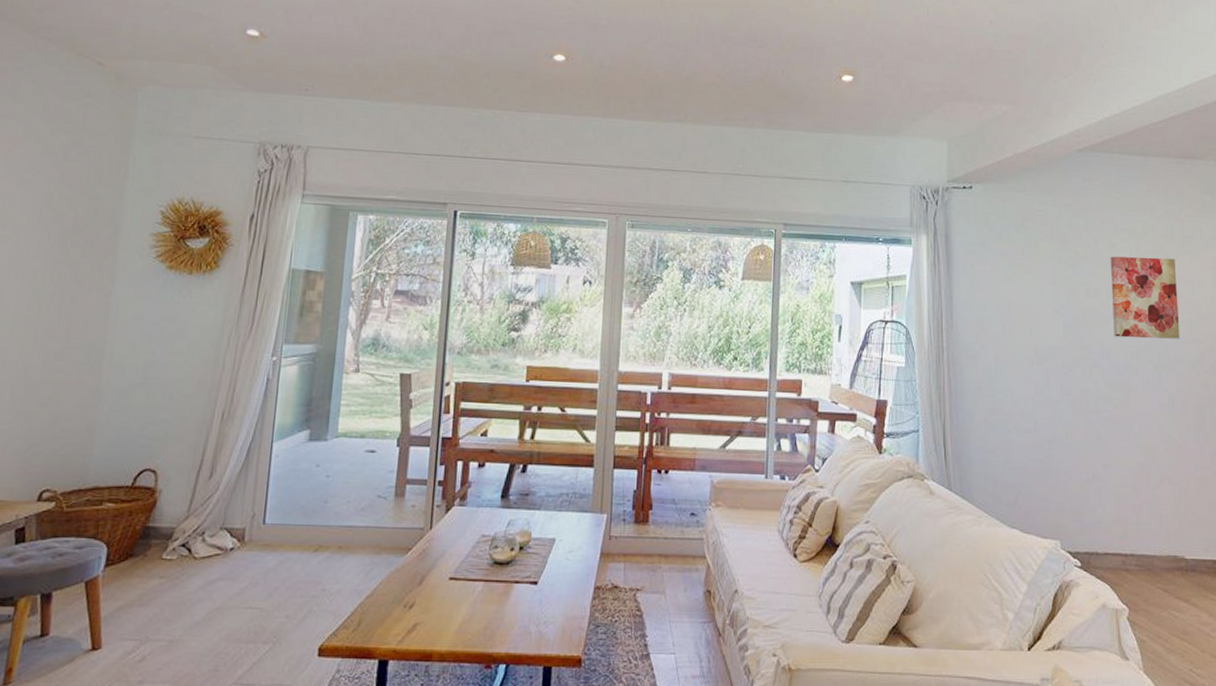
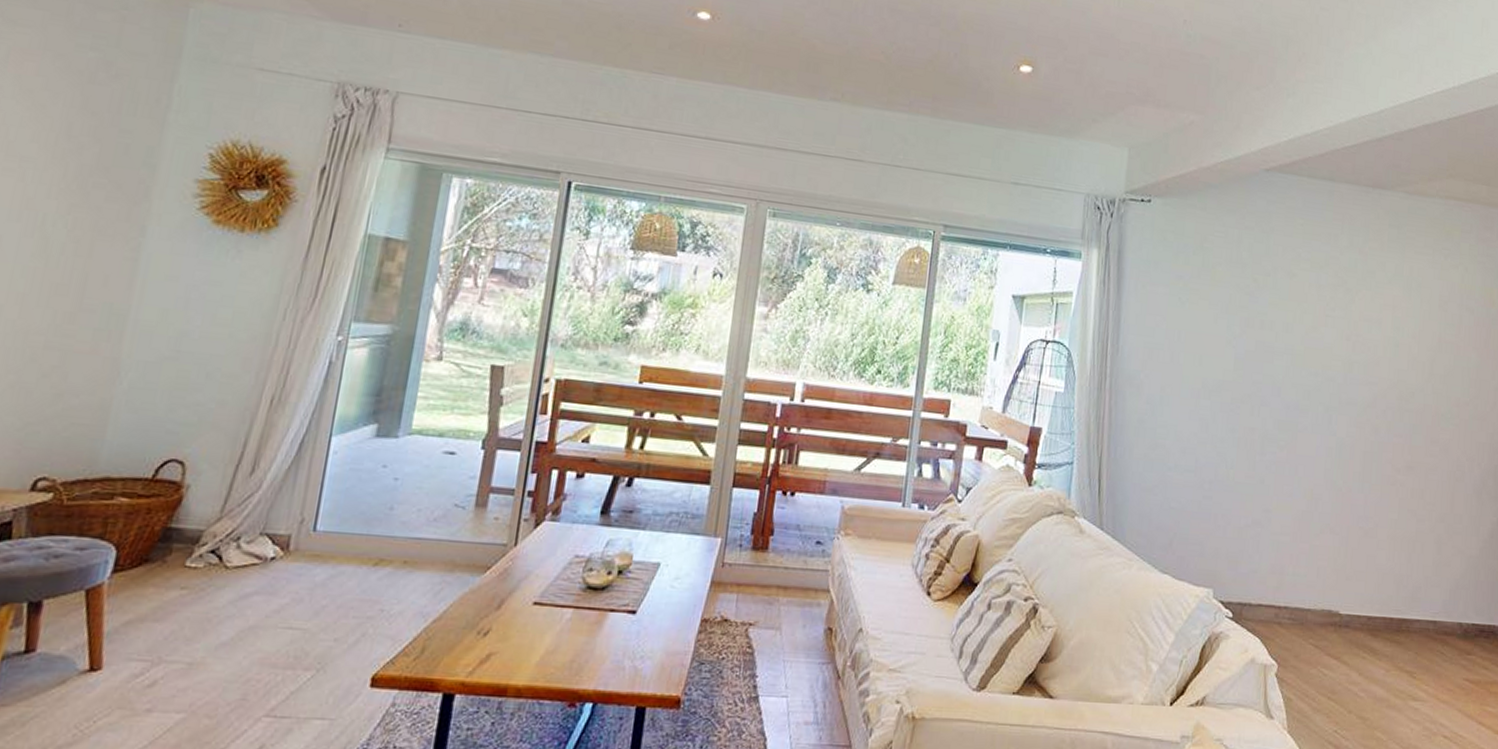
wall art: present [1110,256,1180,339] -> none [1286,287,1356,380]

